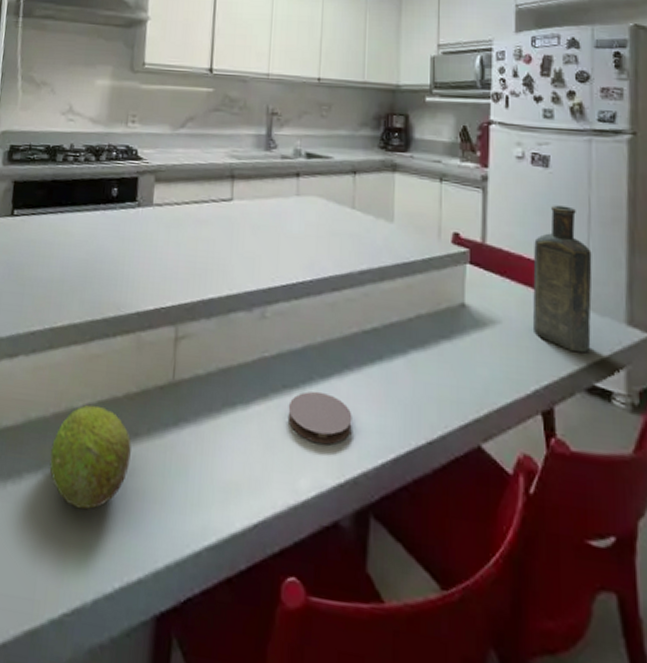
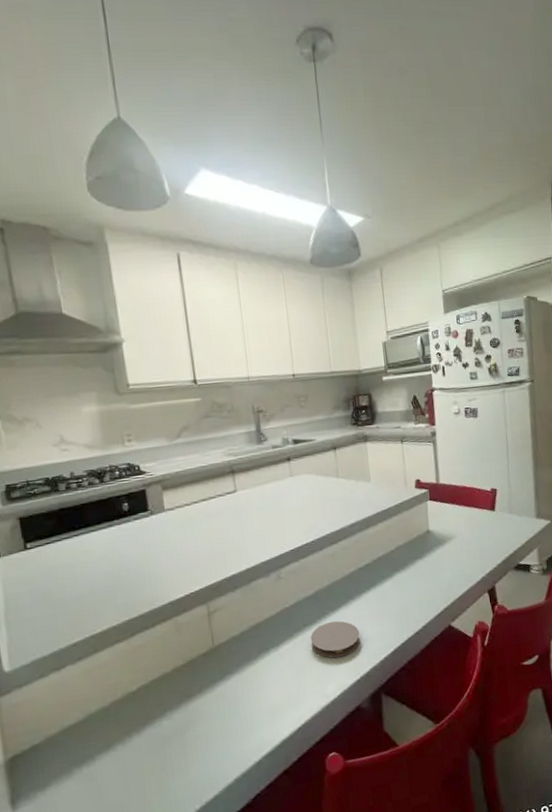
fruit: present [50,404,132,510] -> none [116,684,190,766]
bottle: present [532,205,592,353] -> none [472,443,515,545]

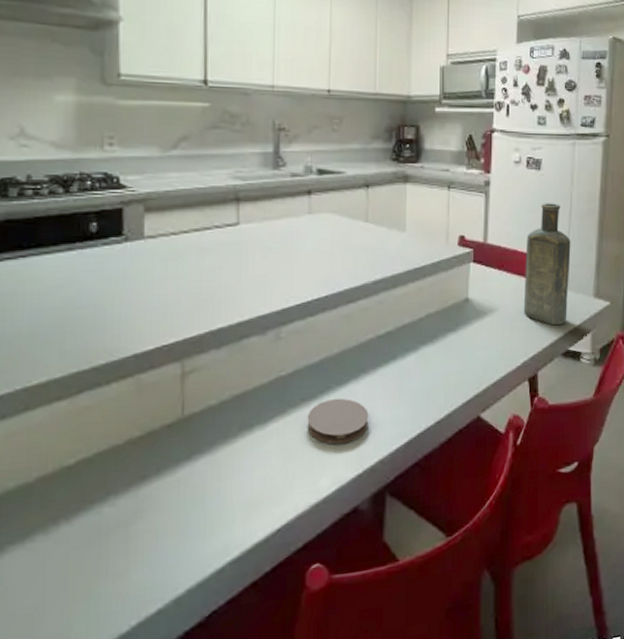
bottle: none [472,443,515,545] -> present [523,203,571,326]

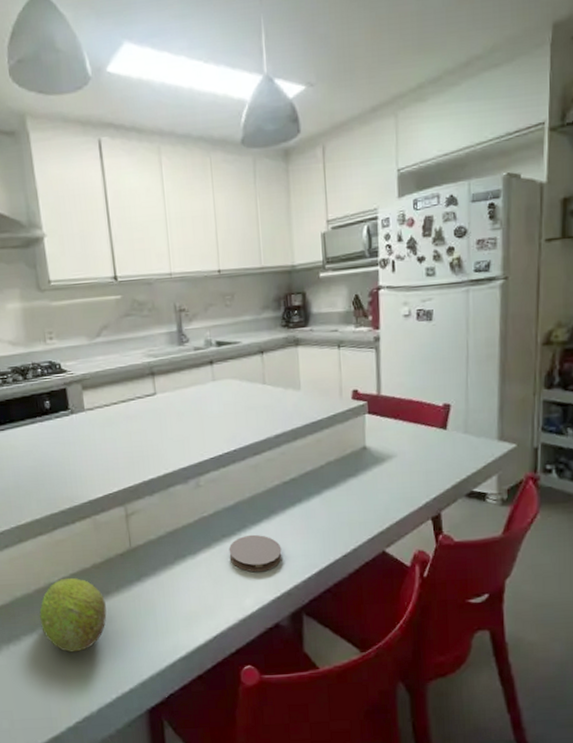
fruit: none [39,458,139,565] -> present [39,577,107,653]
bottle: present [523,203,571,326] -> none [421,351,470,469]

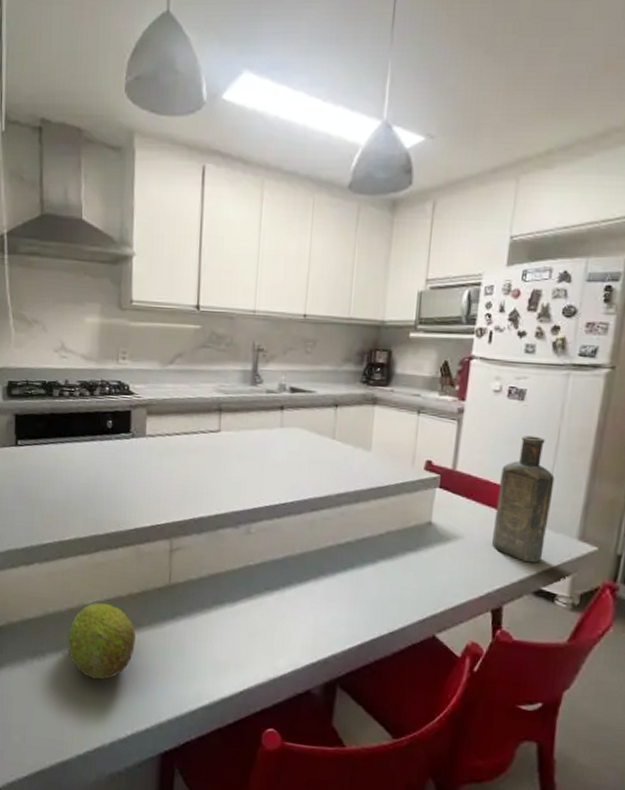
coaster: present [228,534,282,572] -> none [269,592,325,634]
bottle: none [421,351,470,469] -> present [491,435,555,563]

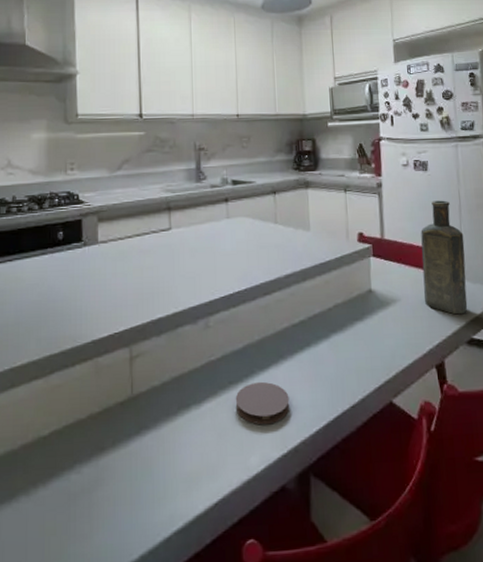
fruit: present [68,602,136,680] -> none [23,430,99,525]
coaster: none [269,592,325,634] -> present [235,381,290,425]

